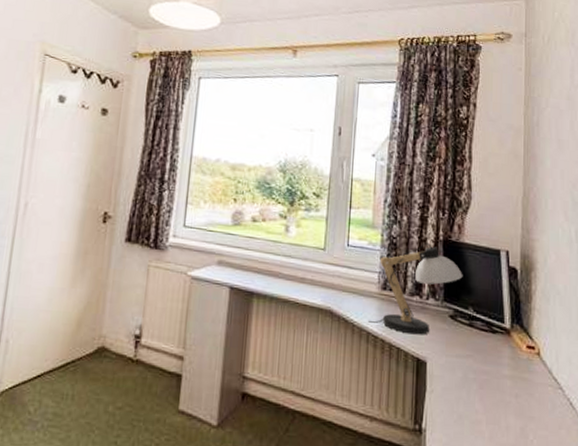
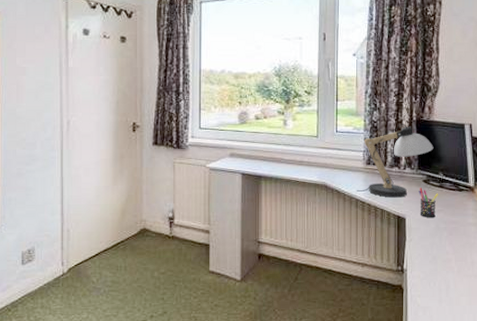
pen holder: none [443,324,468,365] -> present [419,188,439,218]

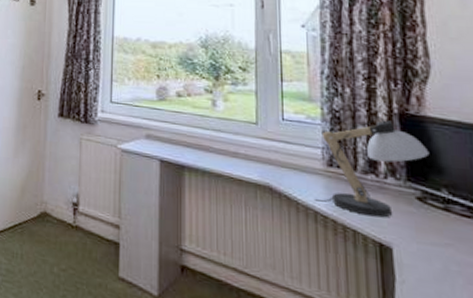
pen holder: present [419,188,439,218] -> none [410,207,444,255]

